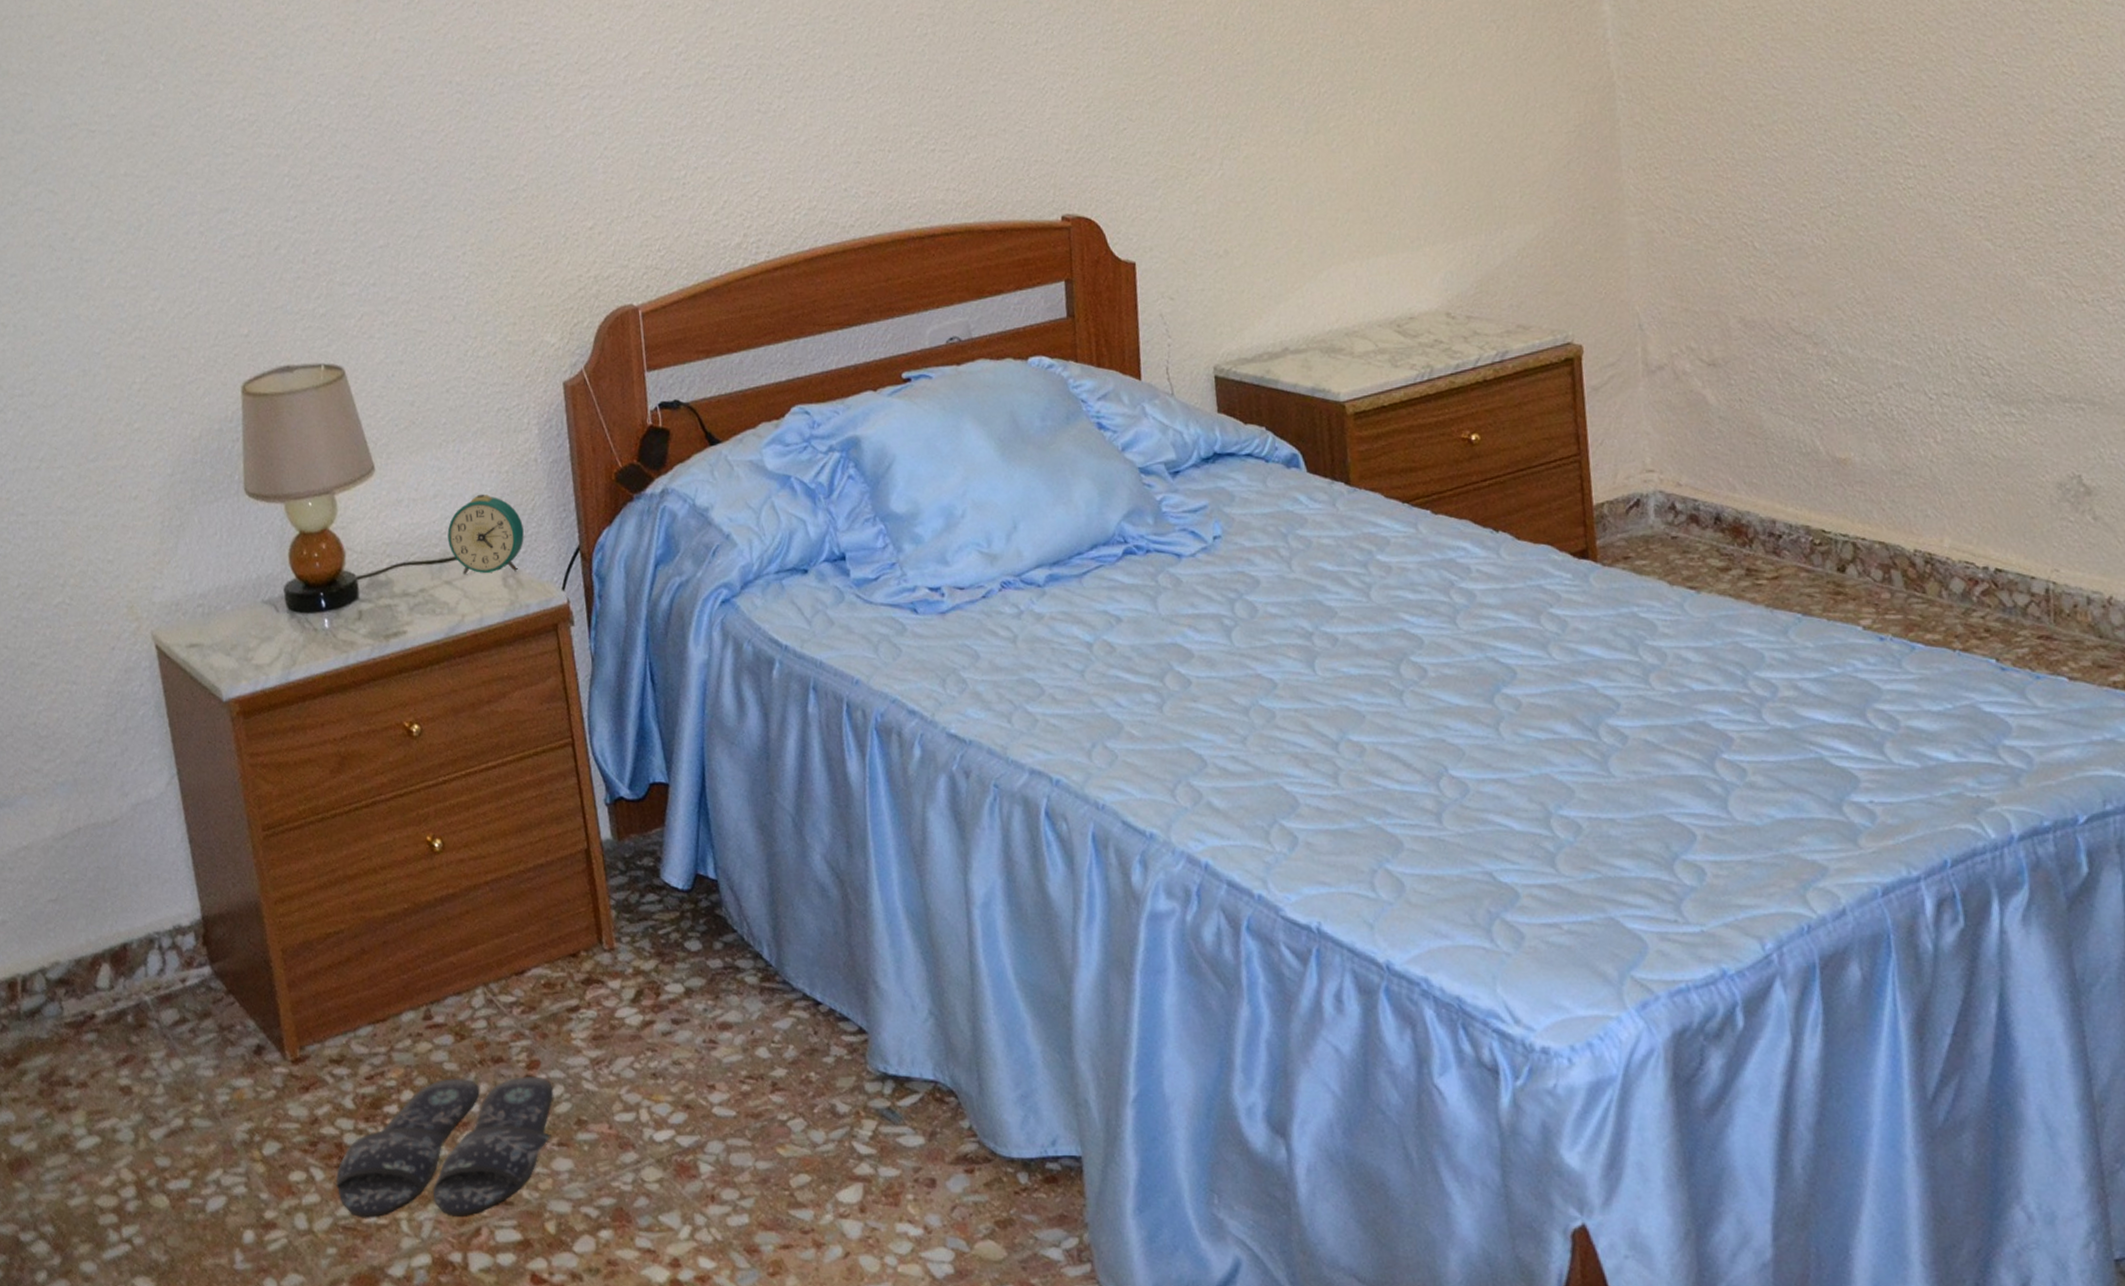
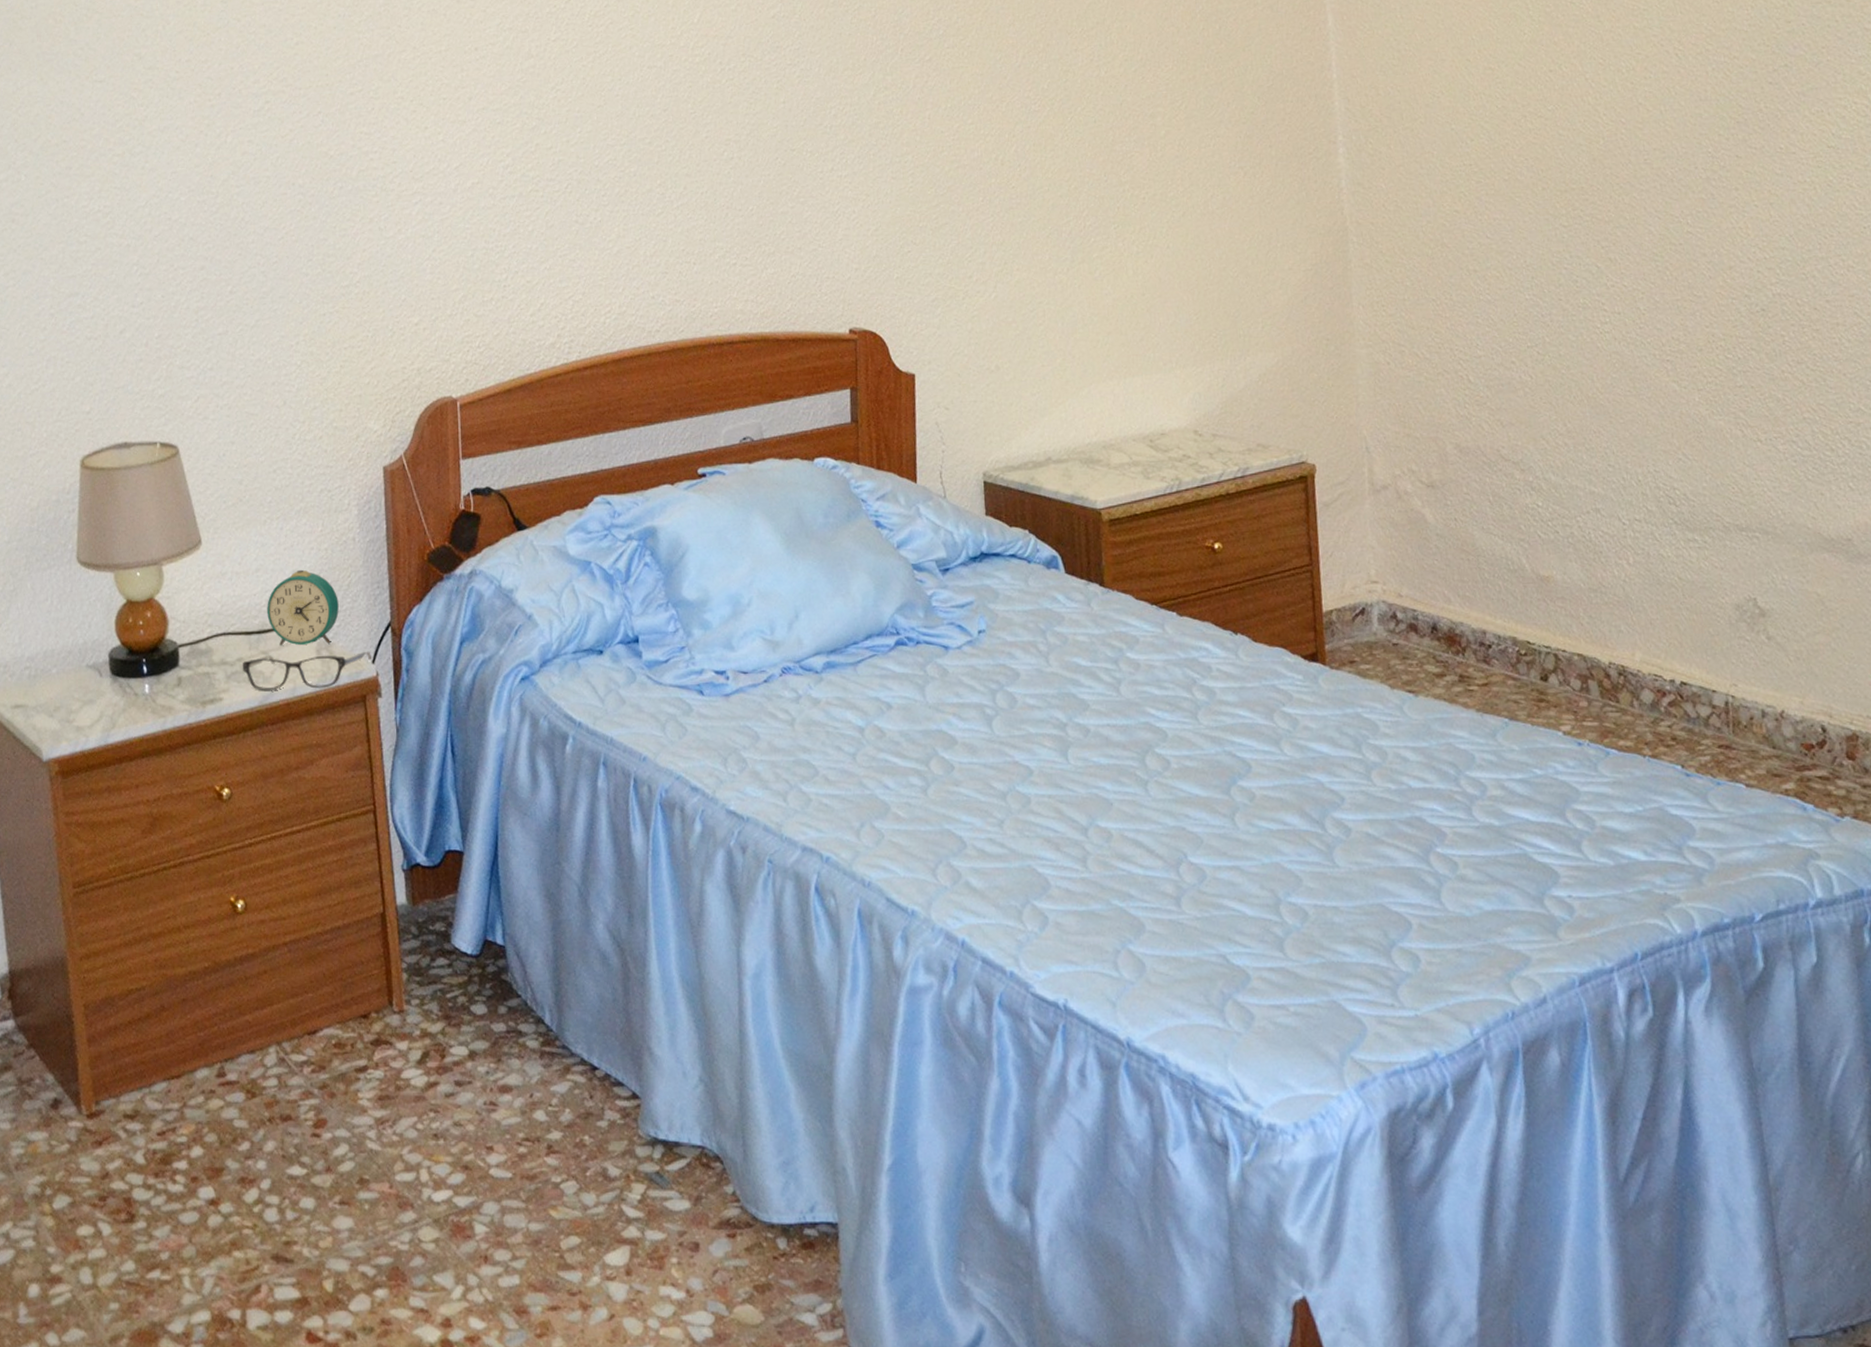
slippers: present [335,1076,553,1217] -> none [121,1135,338,1273]
eyeglasses: none [424,577,563,622] -> present [242,651,373,691]

